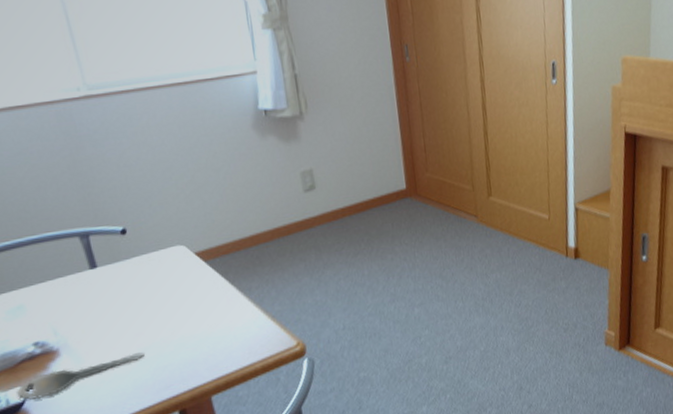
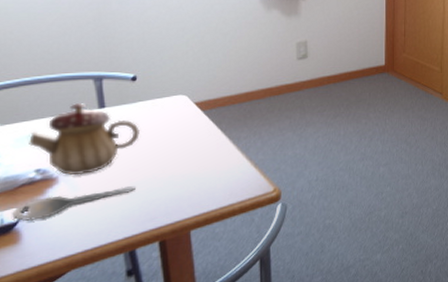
teapot: none [21,265,140,346] -> present [29,103,140,175]

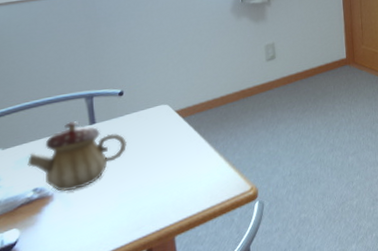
key: present [12,186,136,222] -> none [12,197,124,241]

